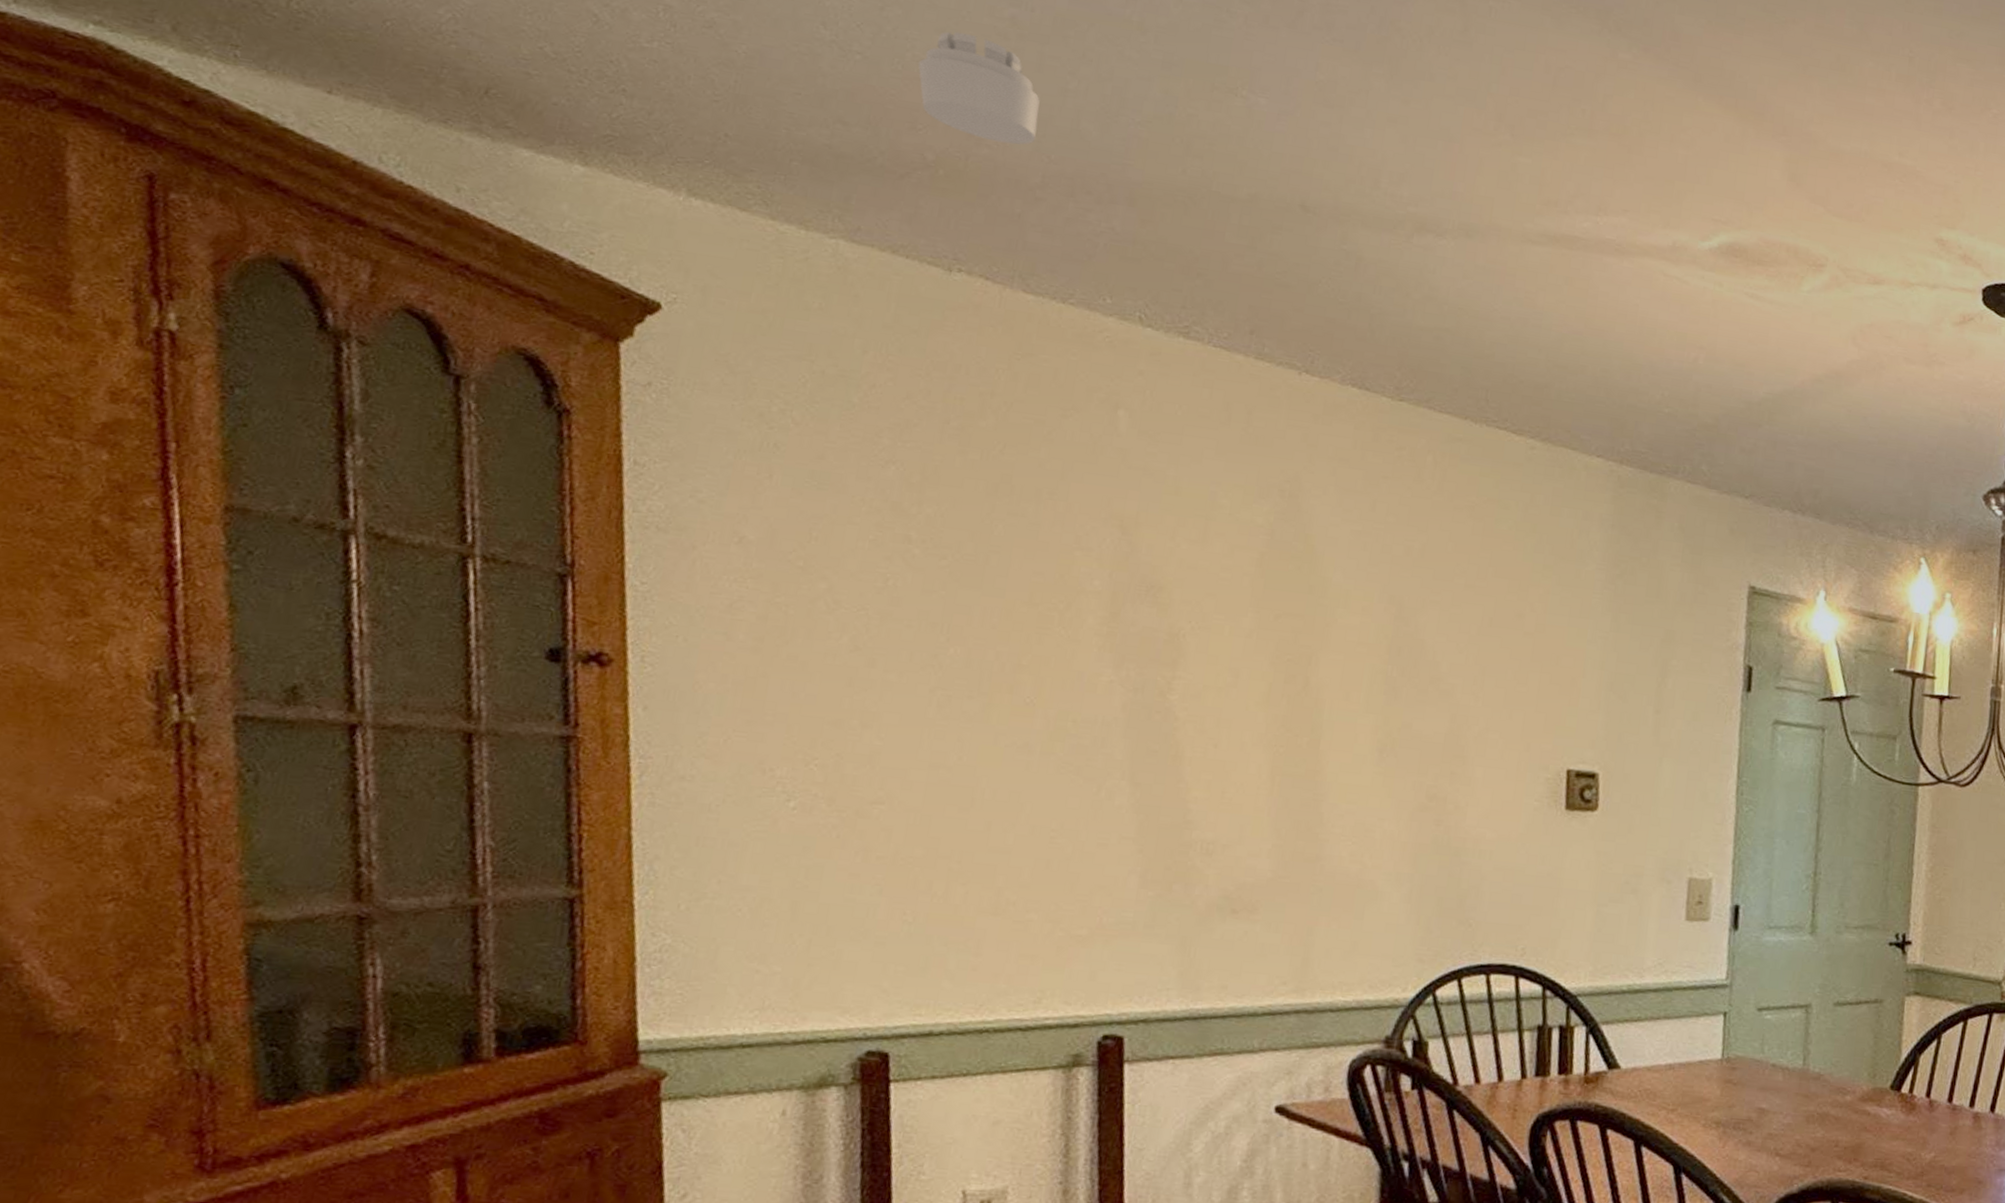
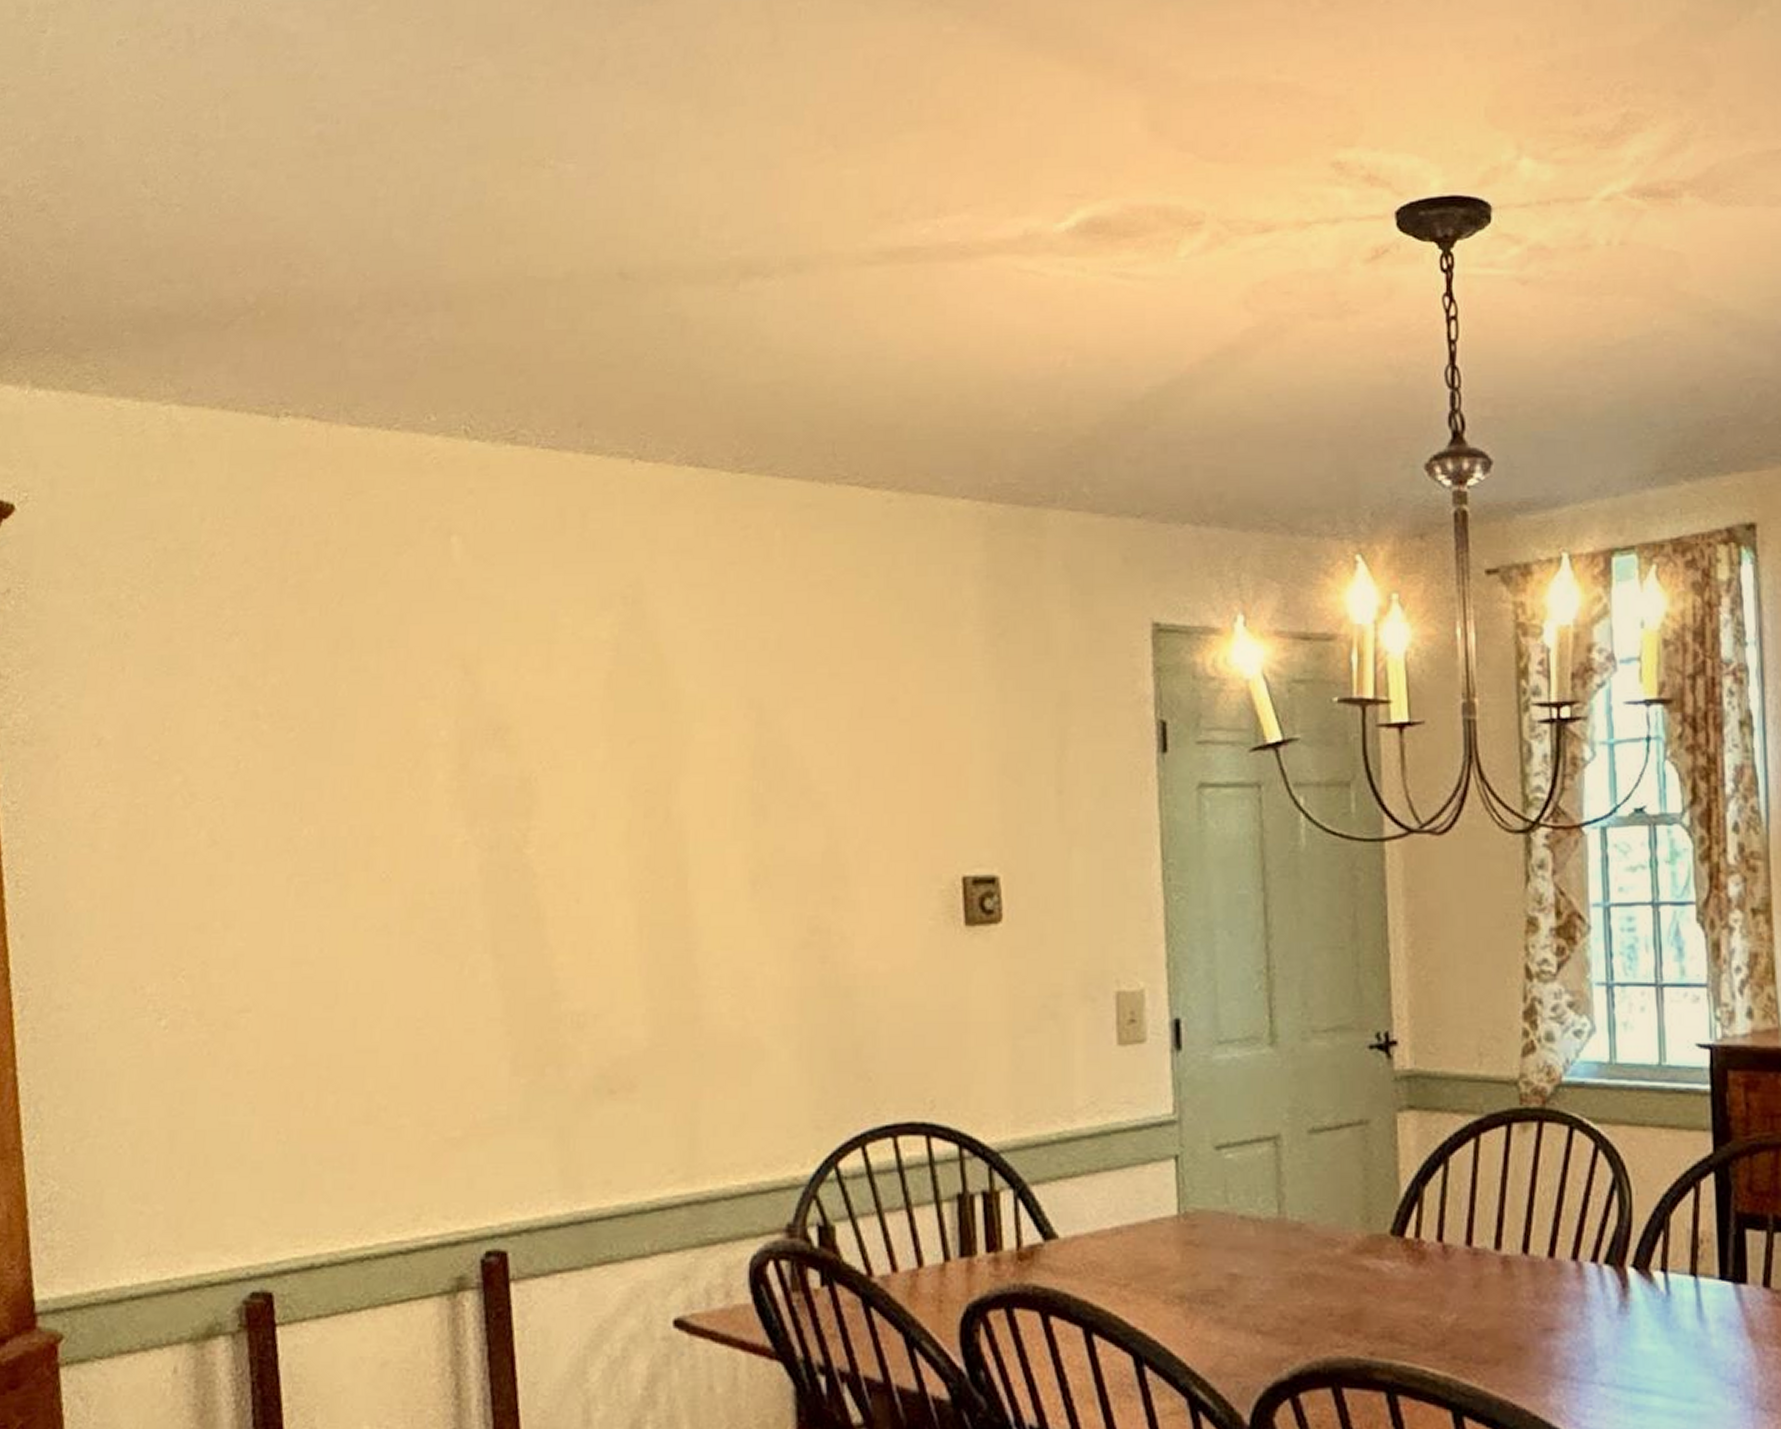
smoke detector: present [918,31,1040,145] -> none [234,161,351,270]

